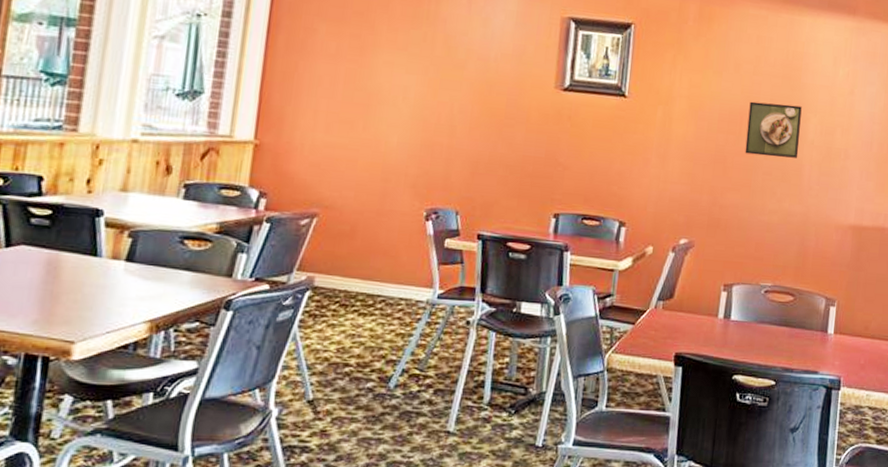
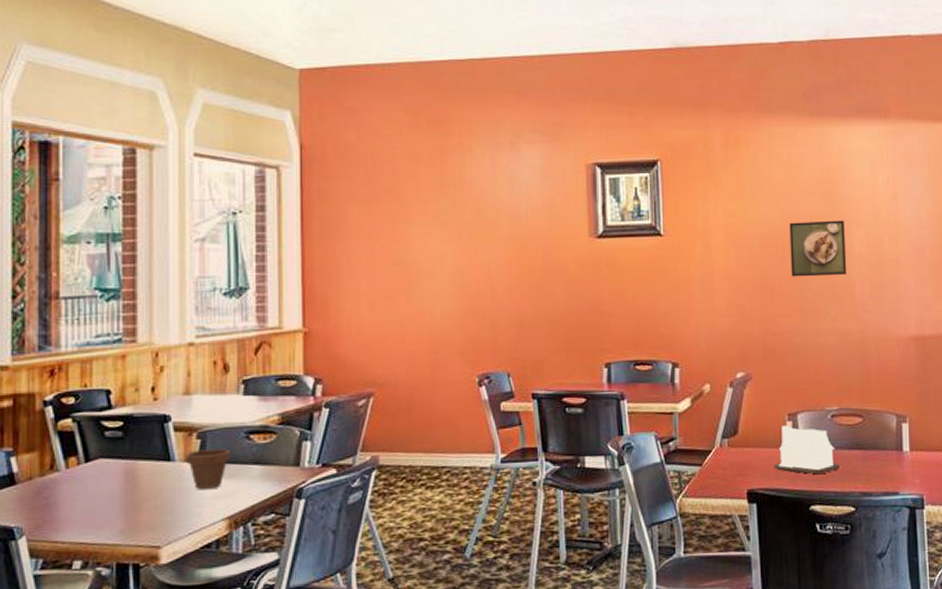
flower pot: none [113,248,161,290] -> present [186,449,230,490]
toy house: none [703,294,767,345] -> present [773,425,840,474]

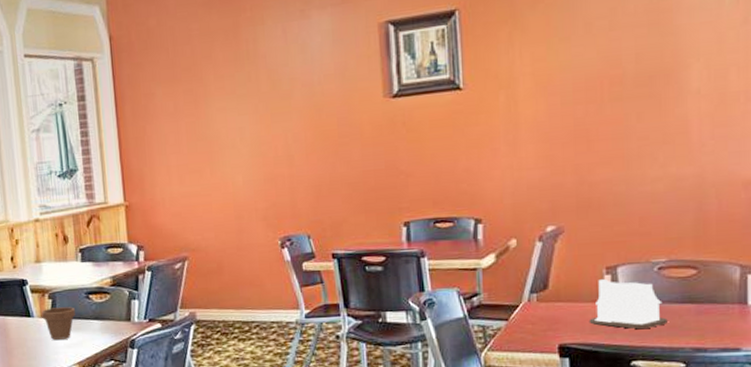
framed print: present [789,220,847,277] -> none [609,53,681,122]

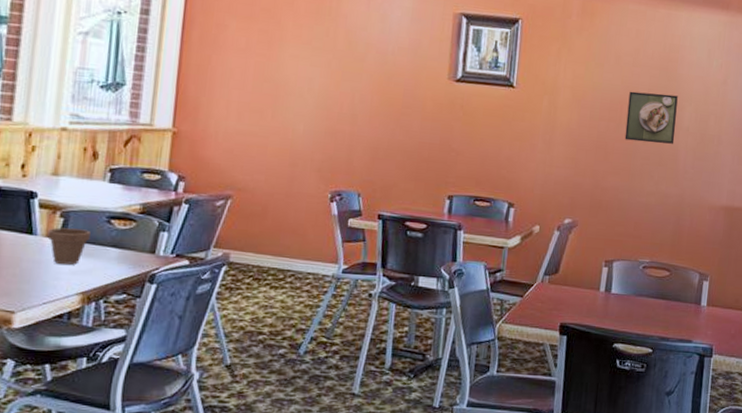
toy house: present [589,278,668,329] -> none [586,270,644,316]
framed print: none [609,53,681,122] -> present [624,91,678,144]

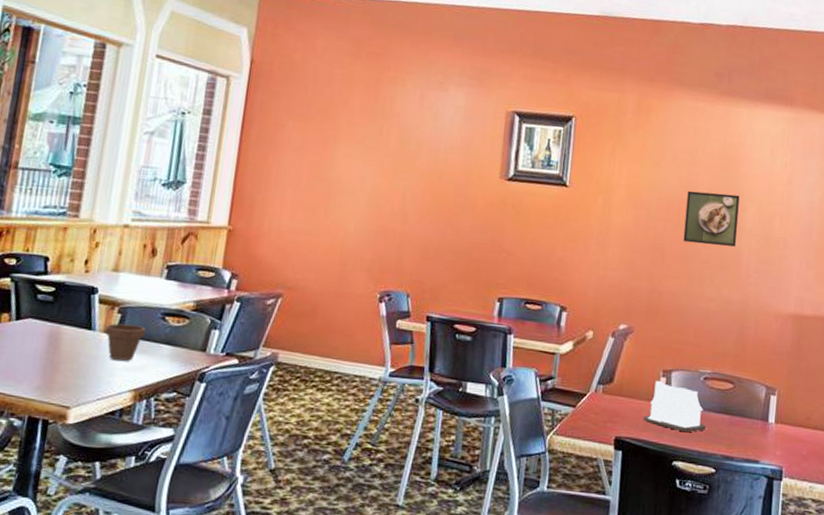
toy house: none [586,270,644,316] -> present [643,380,706,432]

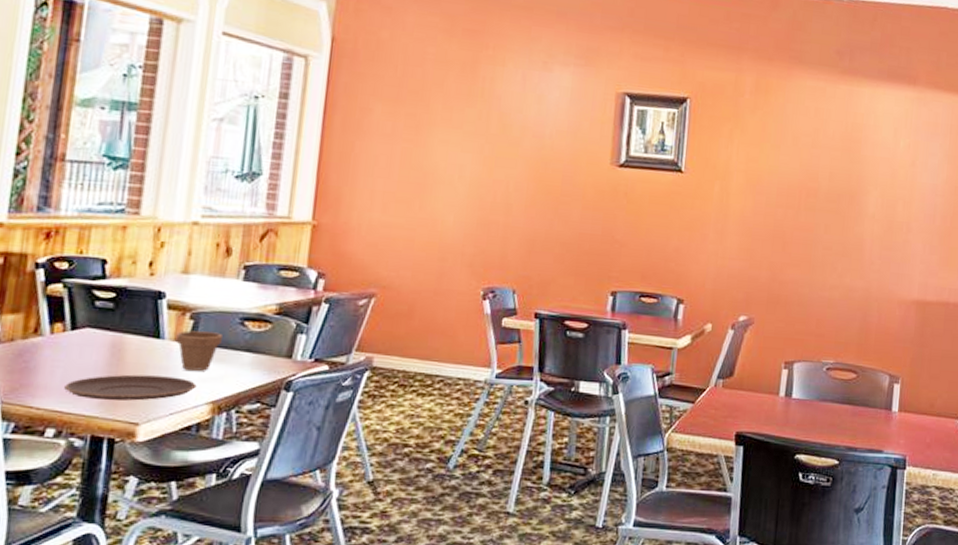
plate: none [8,362,122,386] -> present [64,374,197,401]
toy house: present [643,380,706,432] -> none [764,372,829,424]
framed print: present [683,190,740,247] -> none [804,175,862,232]

